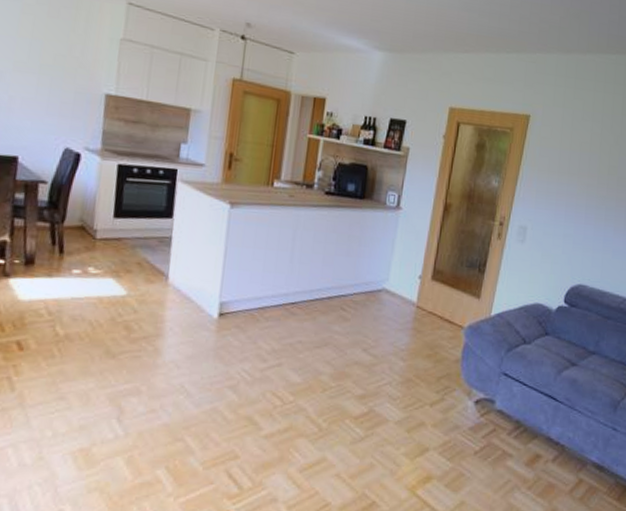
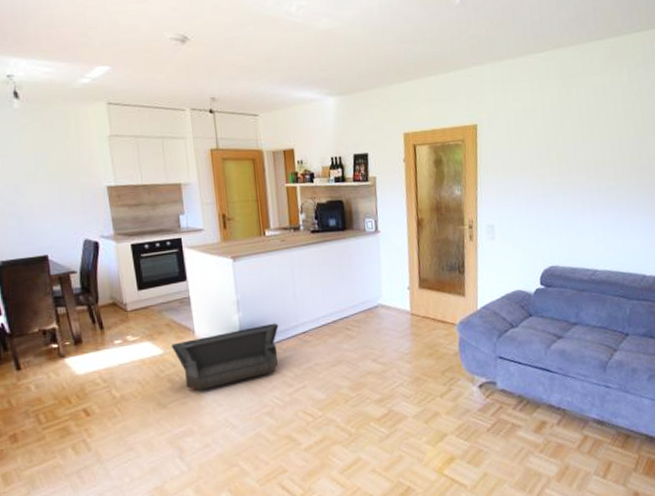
dog bed: none [137,285,266,346] -> present [171,323,279,390]

